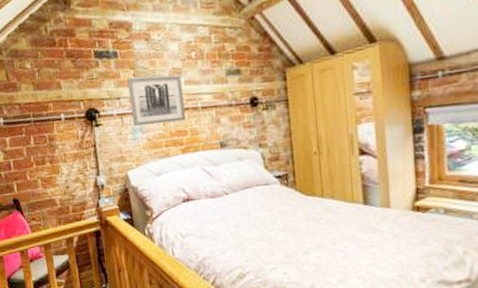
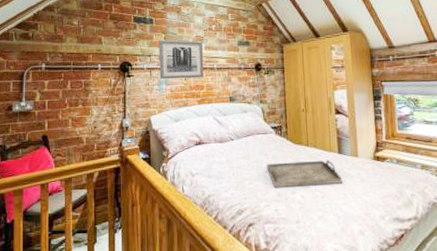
serving tray: none [271,212,370,249] -> present [266,159,343,188]

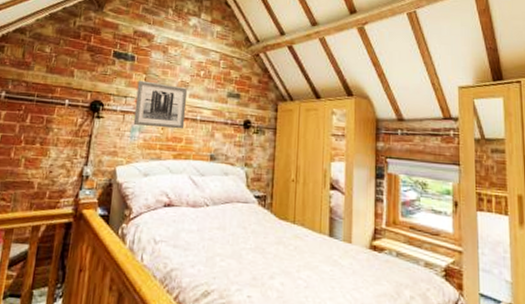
serving tray: present [266,159,343,188] -> none [243,238,331,273]

